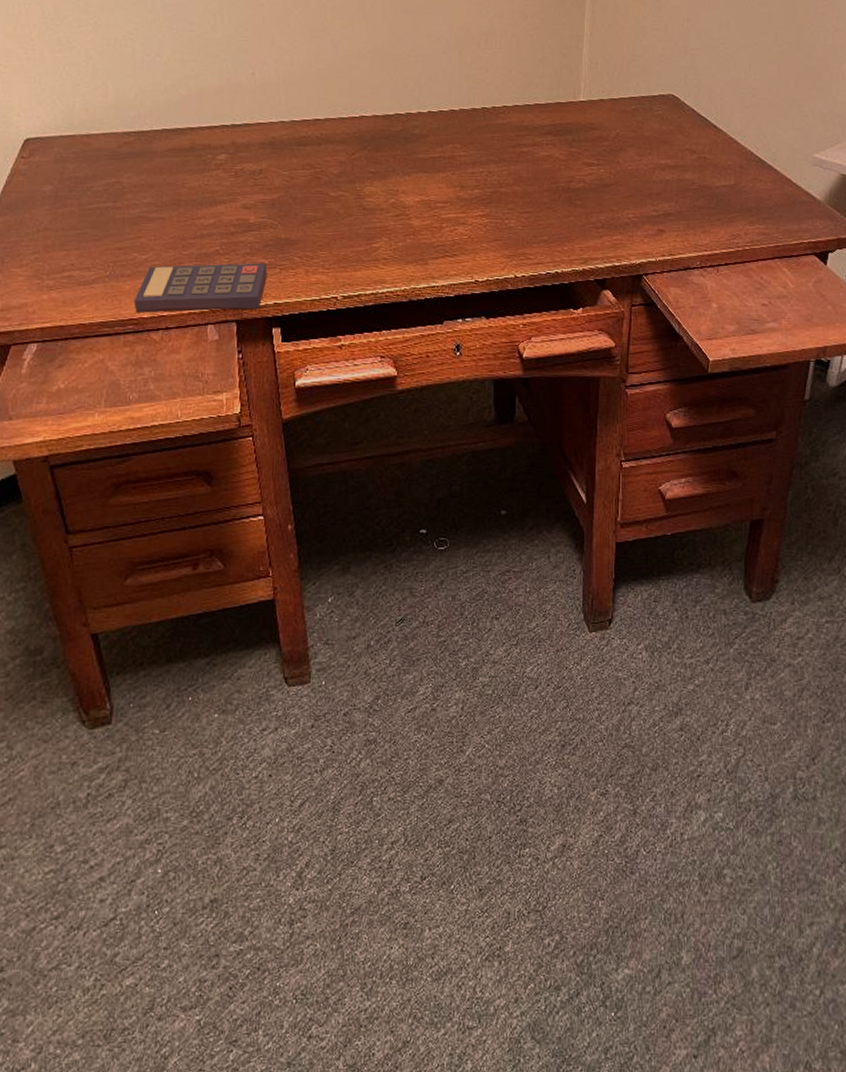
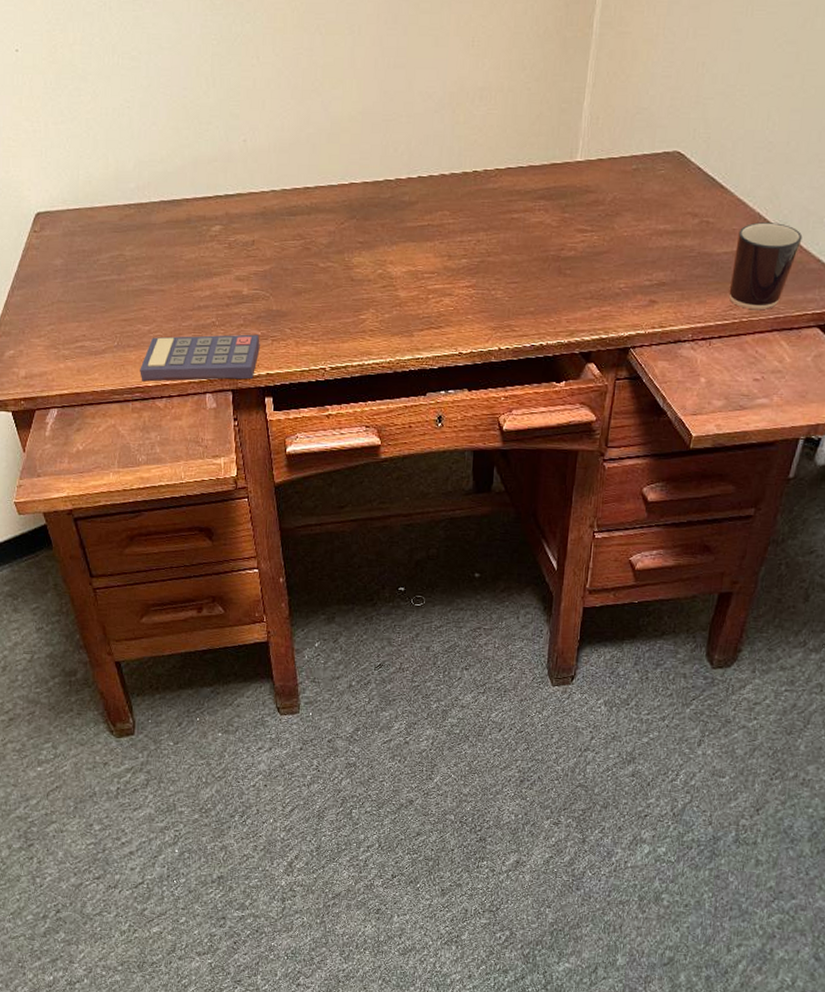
mug: none [730,159,791,239] -> present [728,222,803,310]

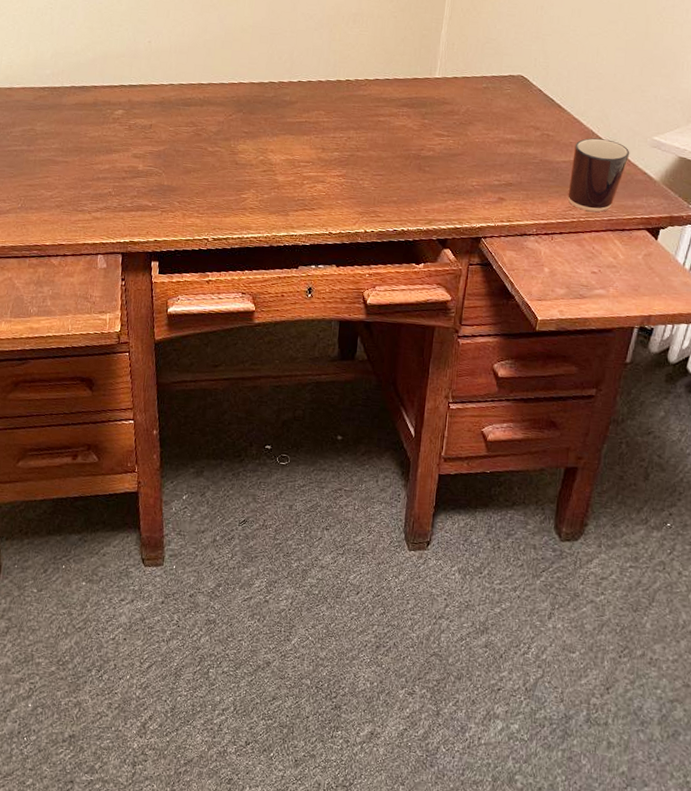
calculator: present [140,334,260,382] -> none [39,202,151,245]

